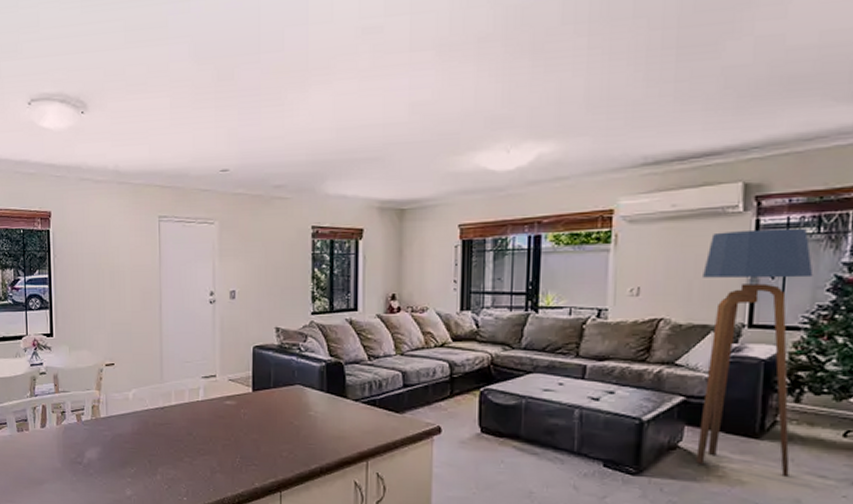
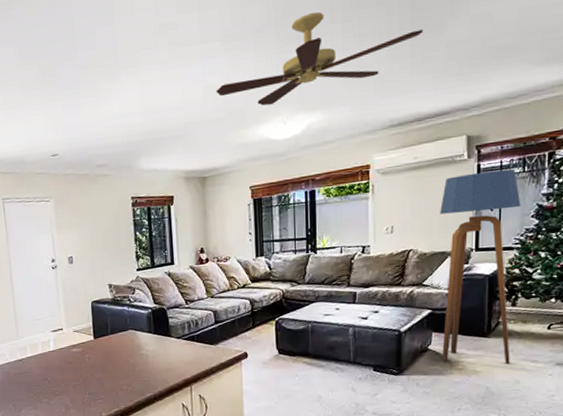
ceiling fan: none [424,22,693,129] -> present [216,12,423,106]

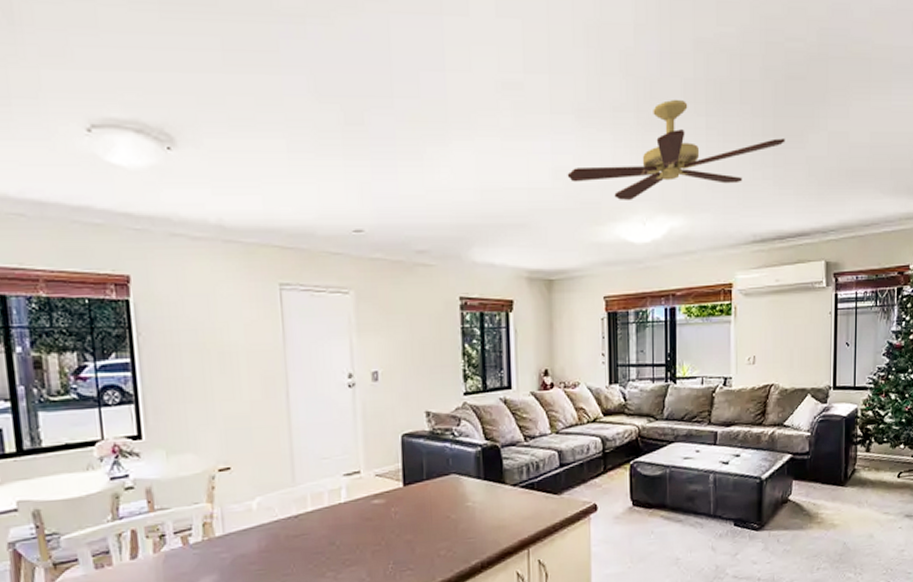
floor lamp: present [440,168,521,364] -> none [800,301,874,516]

